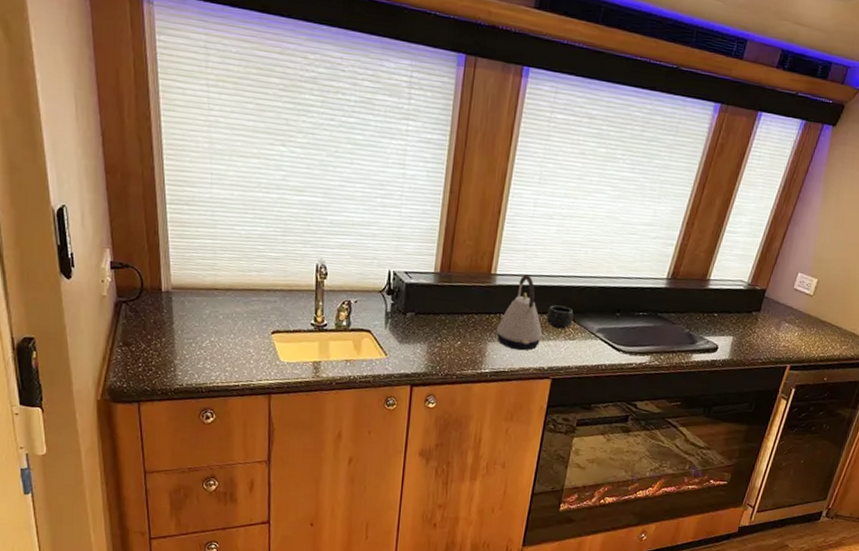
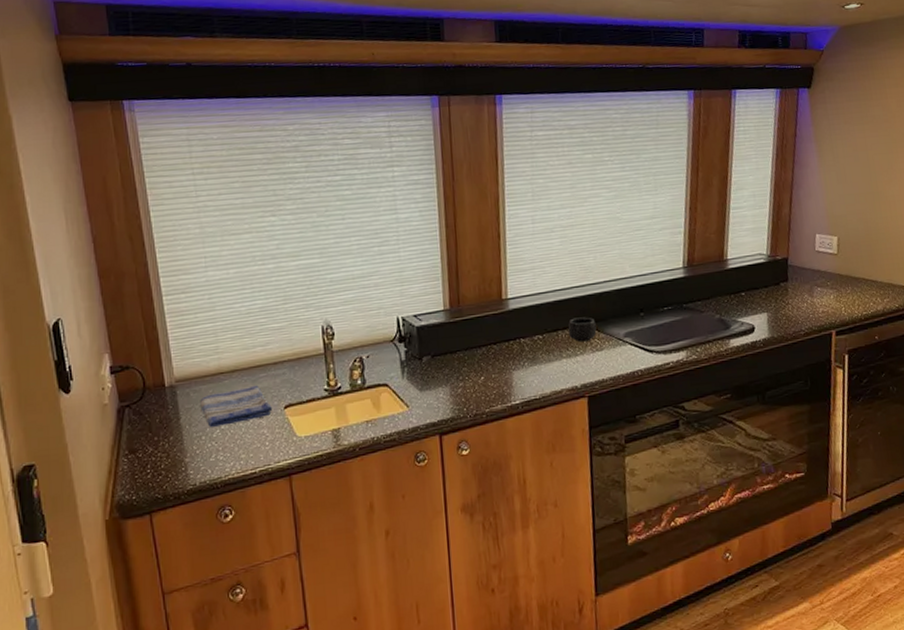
dish towel: none [193,306,260,338] -> present [200,385,272,427]
kettle: present [496,274,542,351] -> none [519,292,568,374]

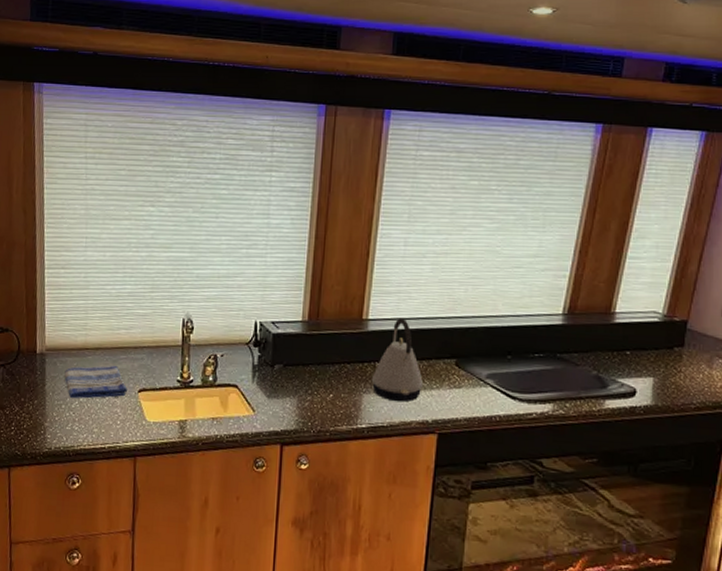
kettle: none [519,292,568,374] -> present [372,318,423,402]
mug: present [568,317,597,342] -> none [426,350,457,376]

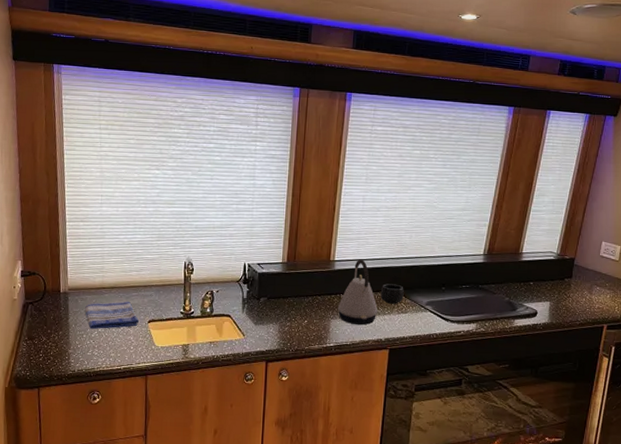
mug: none [426,350,457,376] -> present [380,284,404,304]

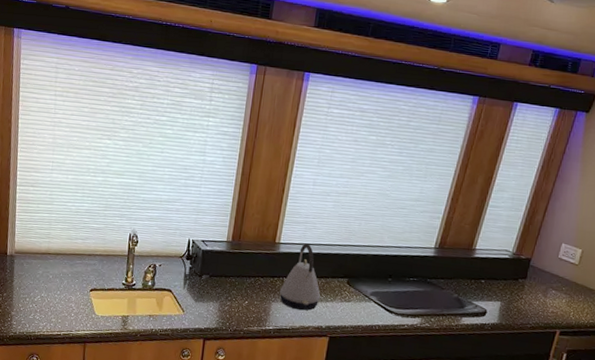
dish towel: present [85,301,139,329] -> none [29,267,81,294]
mug: present [380,284,404,304] -> none [324,270,349,292]

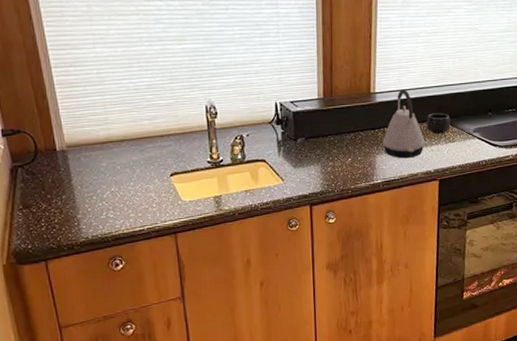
mug: none [324,270,349,292] -> present [426,113,451,134]

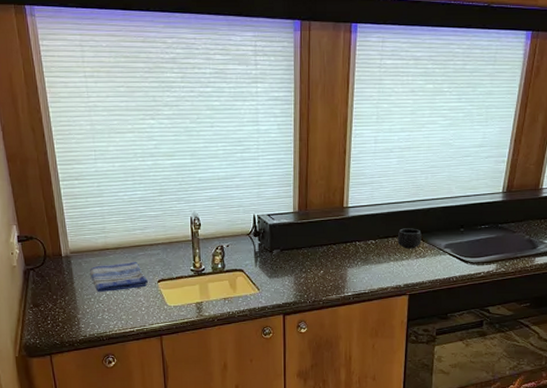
dish towel: none [90,154,159,189] -> present [90,261,148,292]
kettle: present [383,89,425,159] -> none [354,204,395,273]

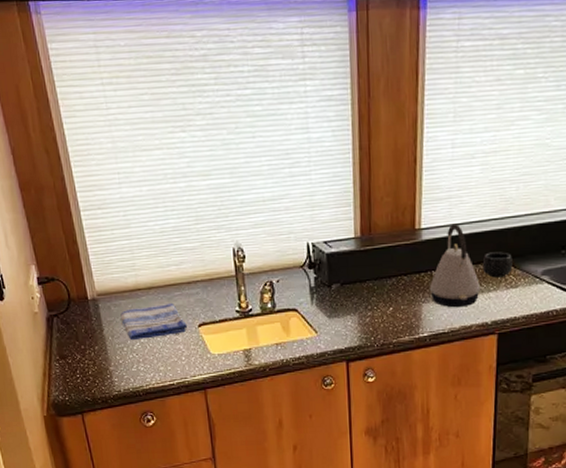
kettle: none [354,204,395,273] -> present [430,223,480,308]

